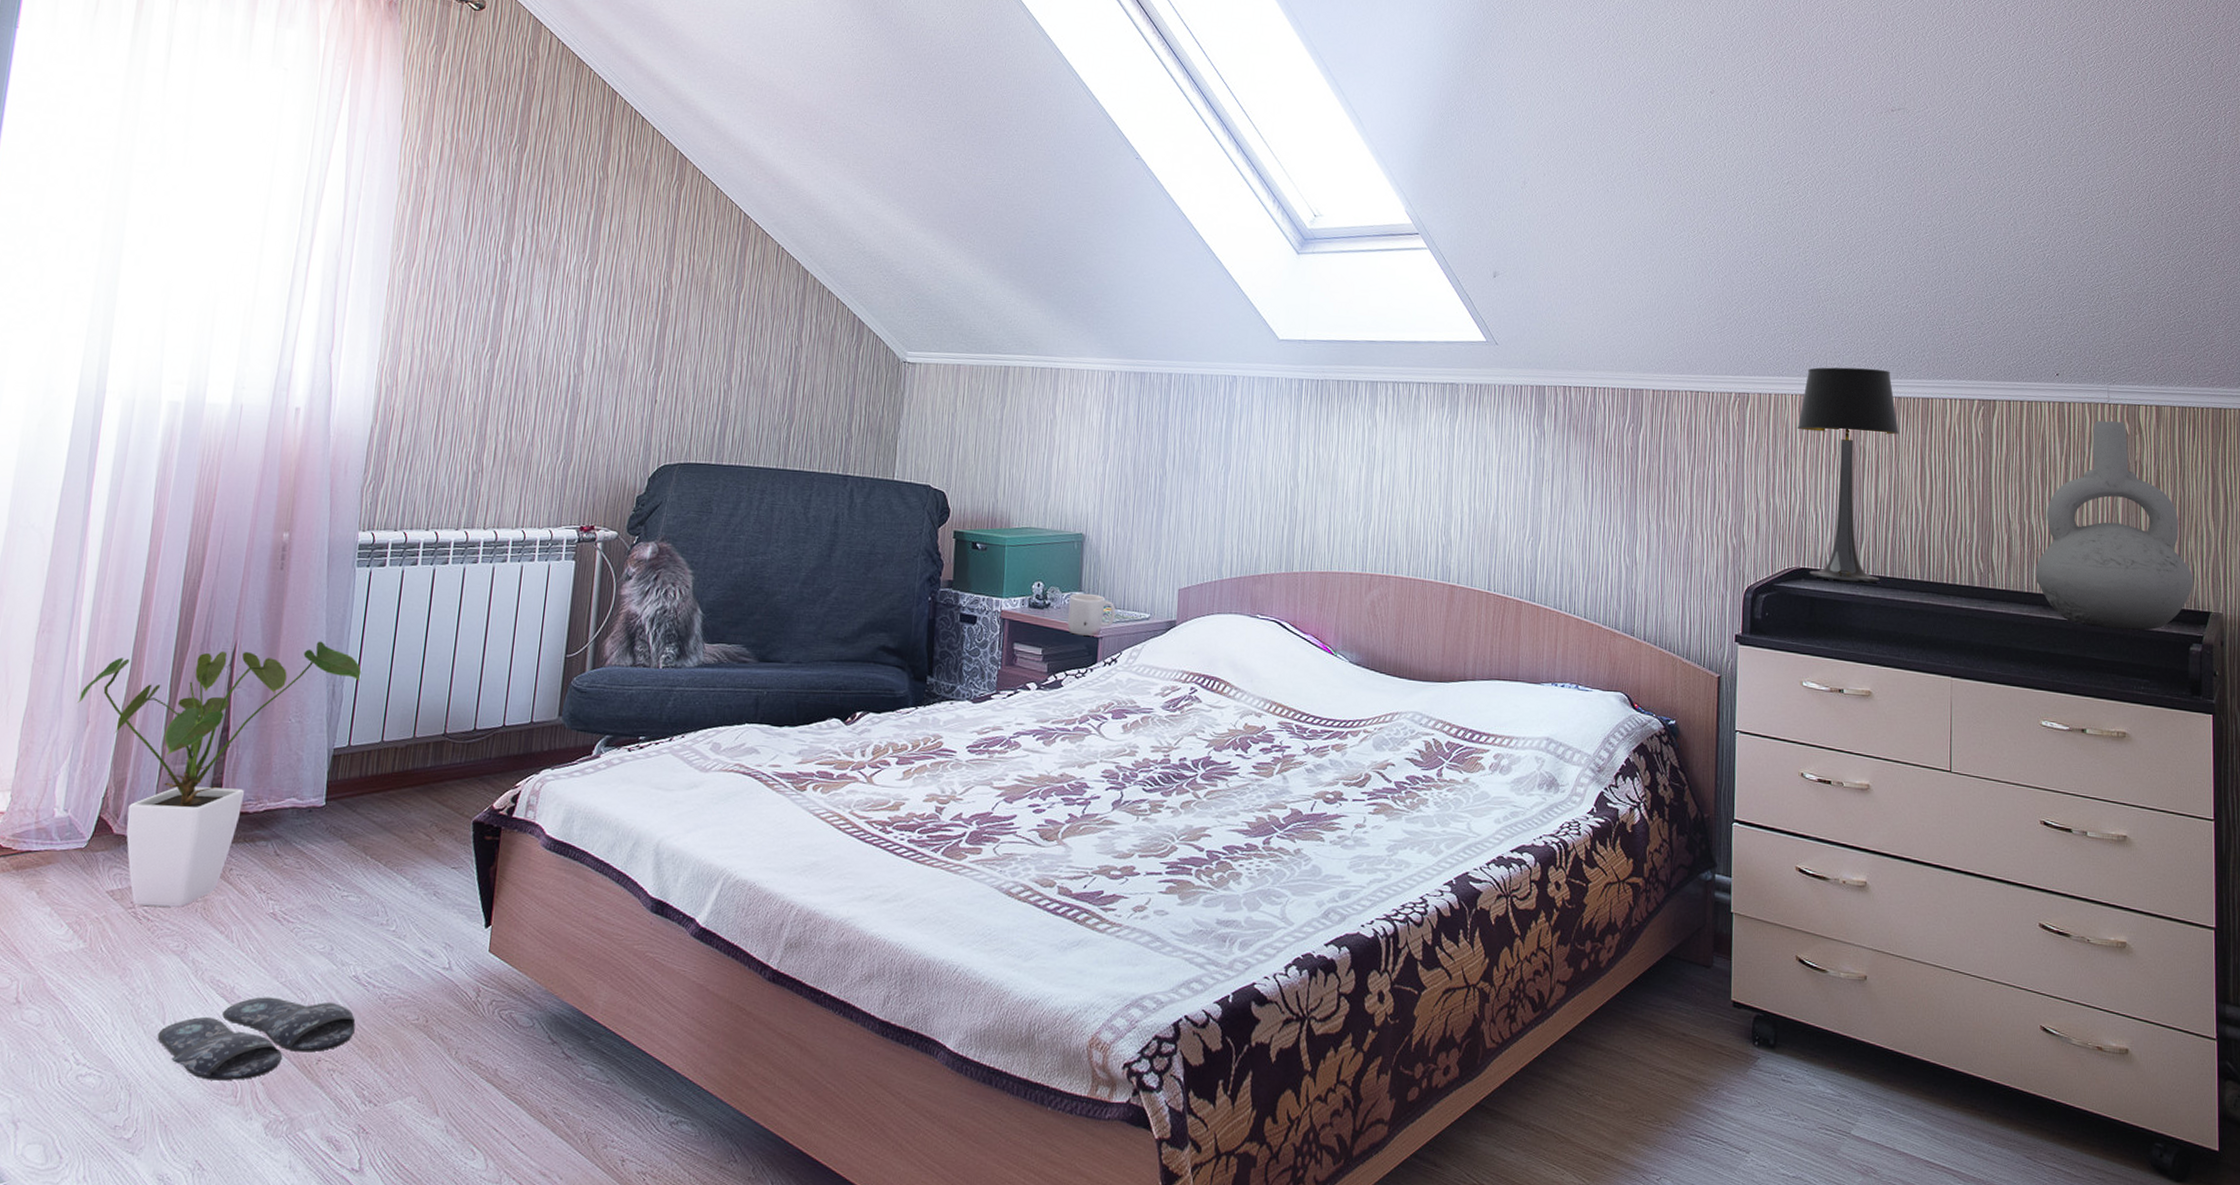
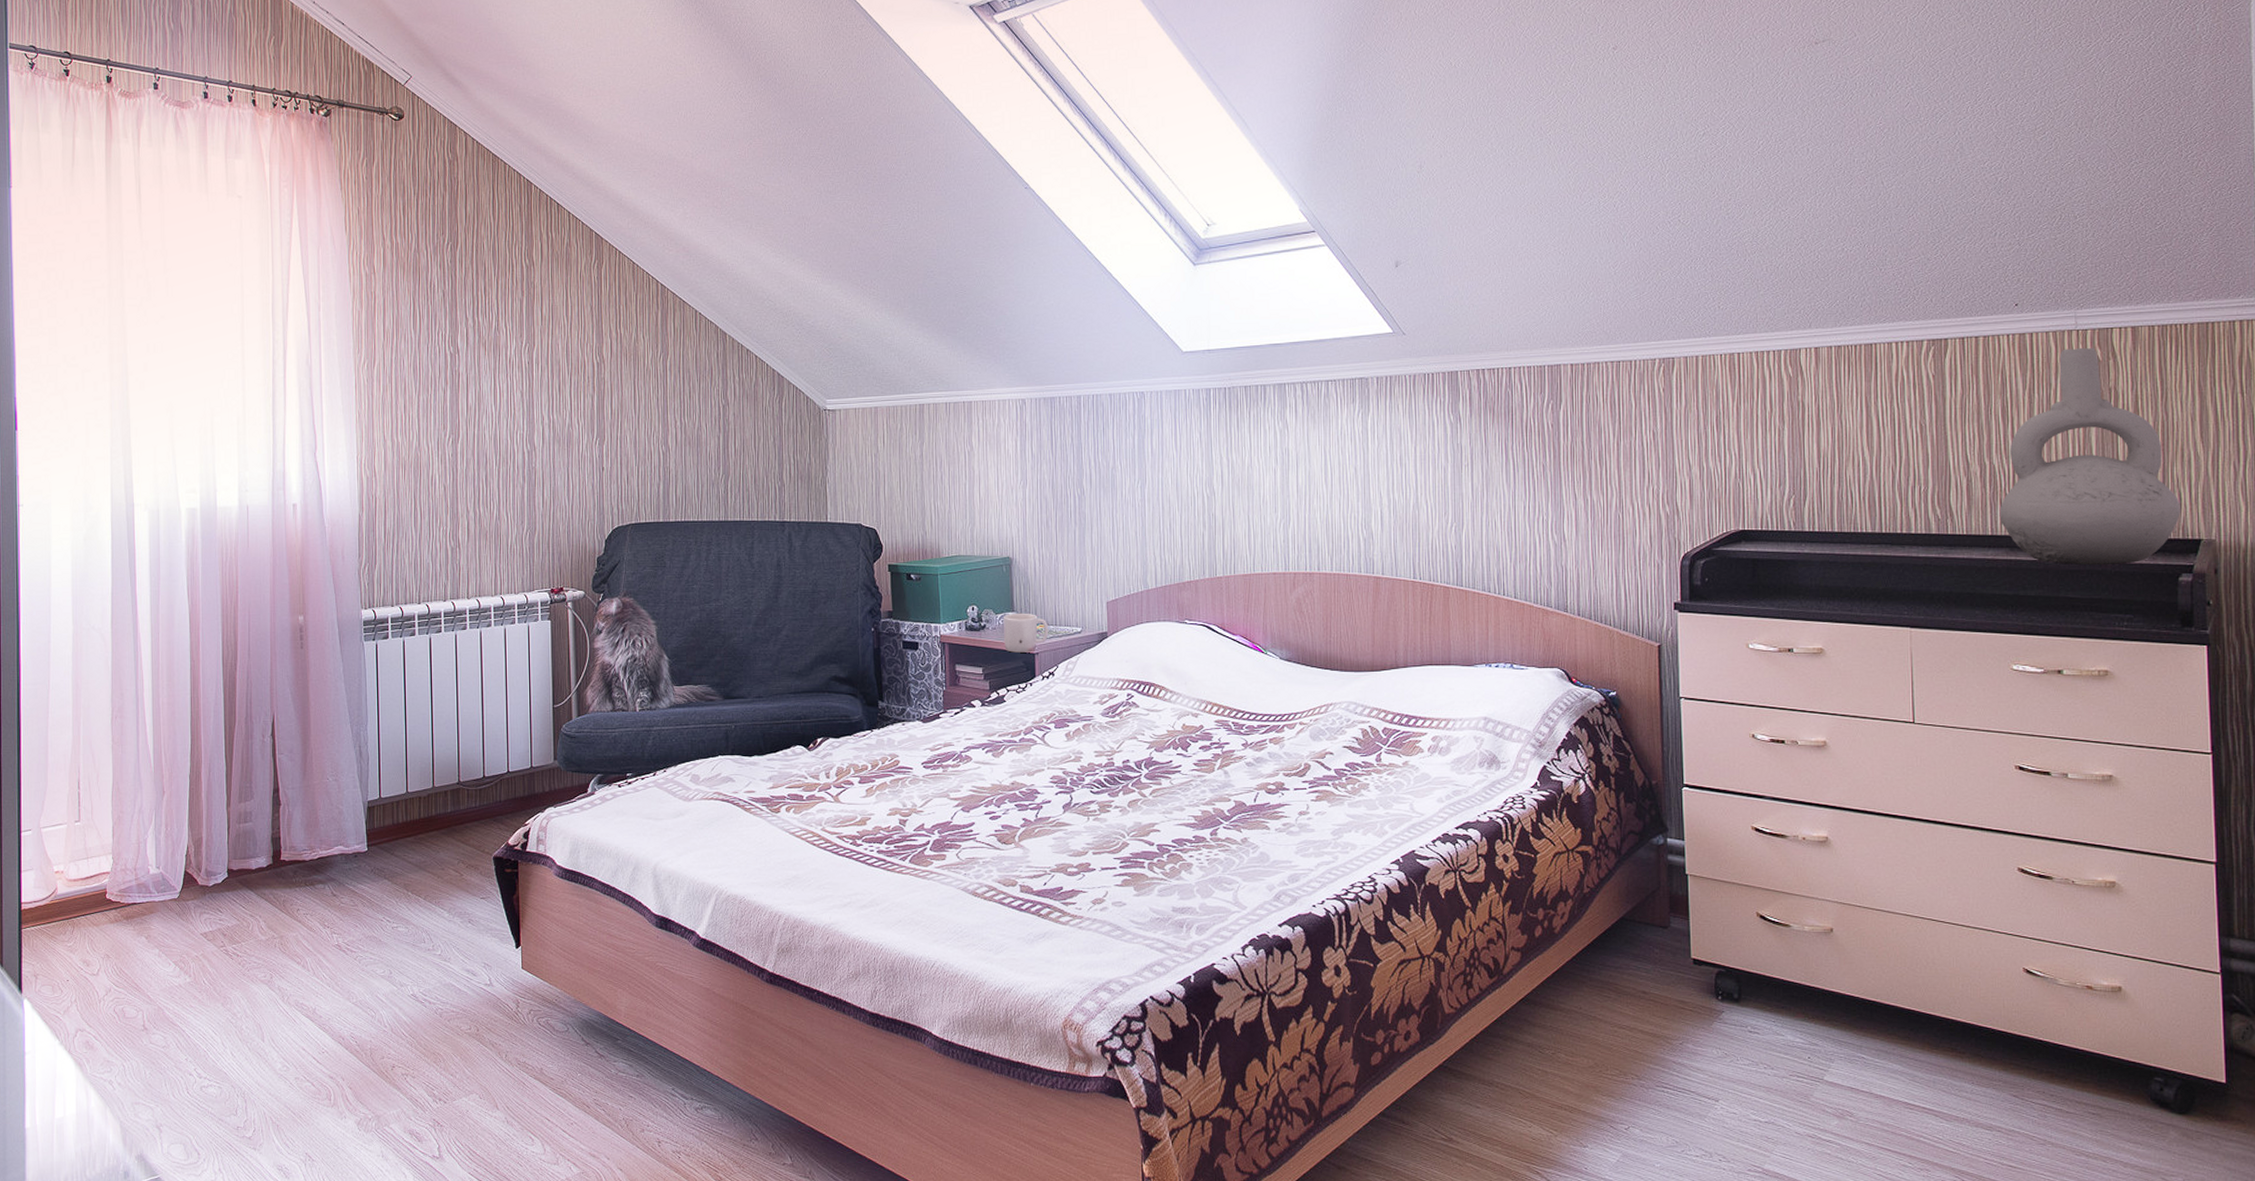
house plant: present [77,641,362,907] -> none [153,708,381,944]
slippers: present [157,997,356,1081] -> none [260,1016,419,1087]
table lamp: present [1797,367,1900,584] -> none [1728,319,1841,540]

